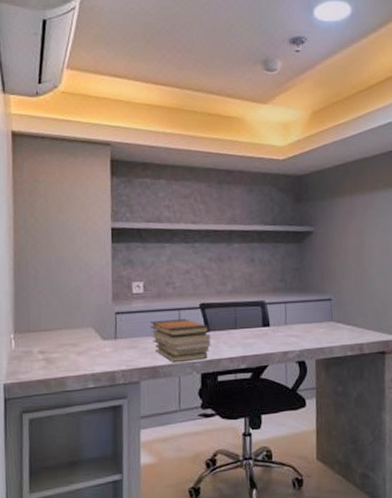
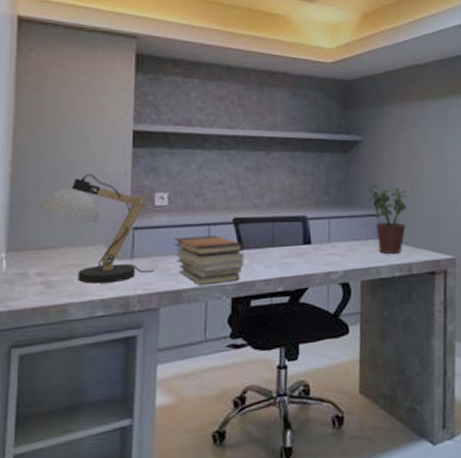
desk lamp: none [37,266,135,361] -> present [38,173,155,284]
potted plant: none [321,271,358,336] -> present [368,184,407,255]

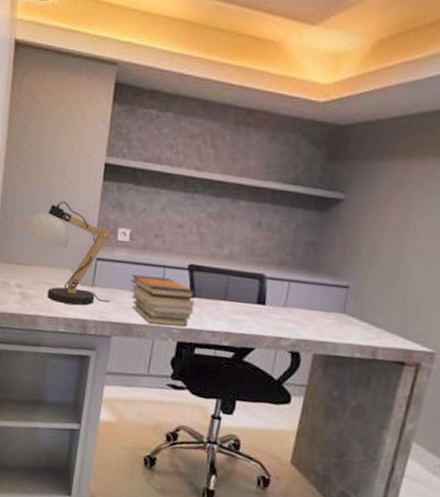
potted plant: present [368,184,407,255] -> none [340,251,388,334]

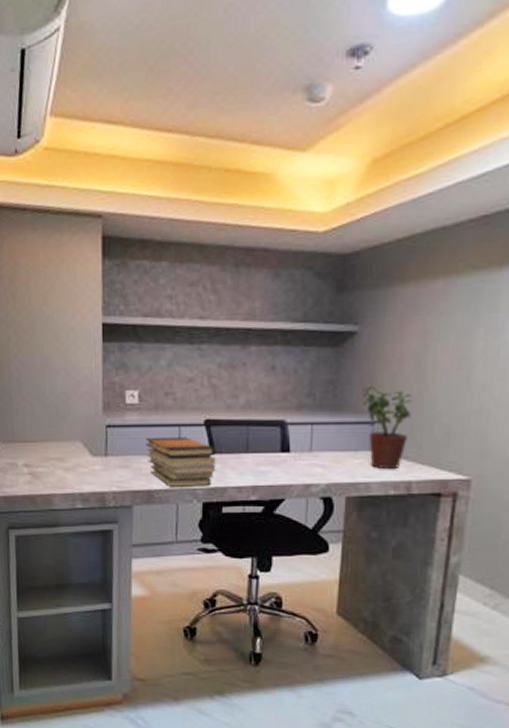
desk lamp: present [21,201,111,306] -> none [21,369,127,478]
potted plant: none [340,251,388,334] -> present [363,385,412,470]

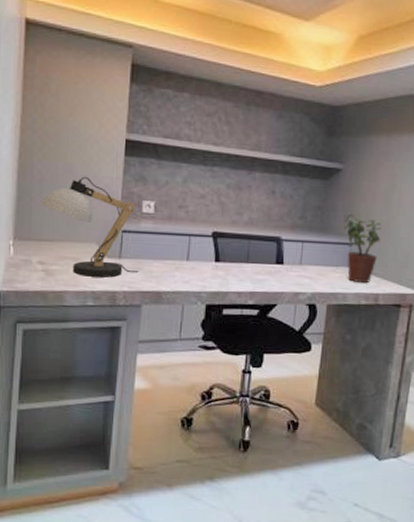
desk lamp: none [21,369,127,478] -> present [41,176,139,278]
book stack: present [146,437,216,488] -> none [158,244,221,291]

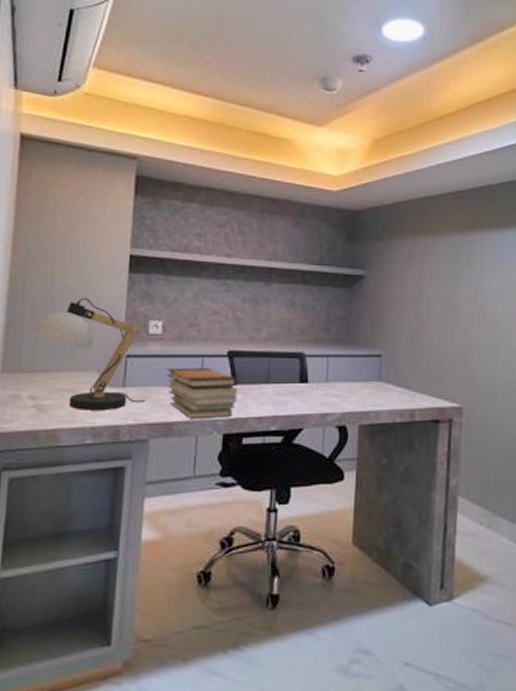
book stack: none [158,244,221,291] -> present [167,367,238,420]
potted plant: present [344,213,382,284] -> none [371,322,412,399]

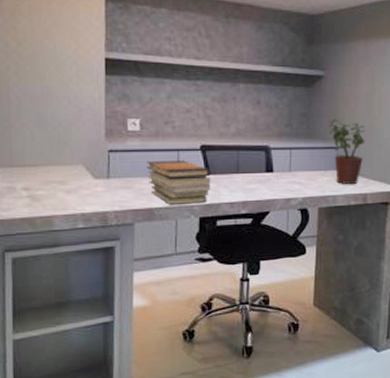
desk lamp: present [33,297,146,410] -> none [21,98,129,199]
potted plant: none [371,322,412,399] -> present [329,118,365,185]

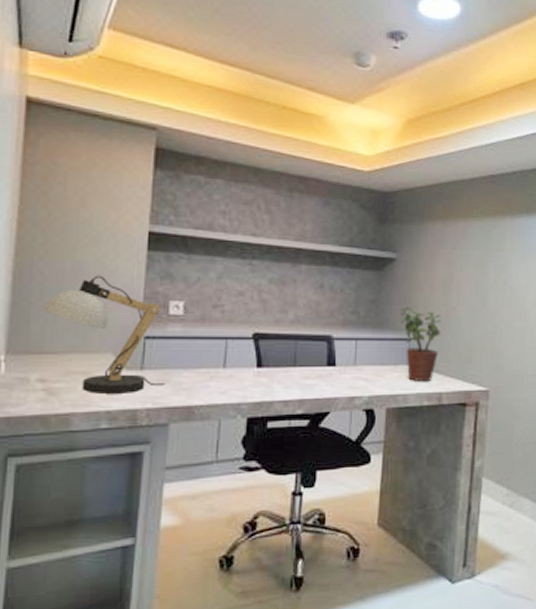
desk lamp: none [21,98,129,199] -> present [42,275,166,394]
book stack: present [147,160,211,206] -> none [188,350,263,403]

